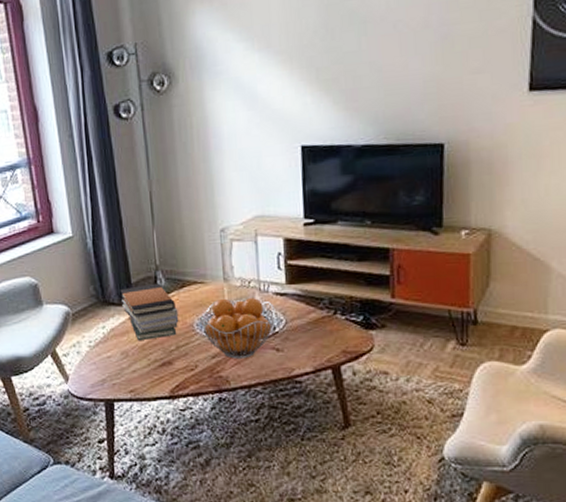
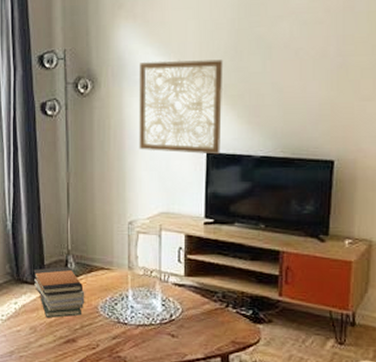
fruit basket: present [199,298,276,359] -> none [103,285,173,342]
wall art: none [220,40,317,149] -> present [139,59,223,155]

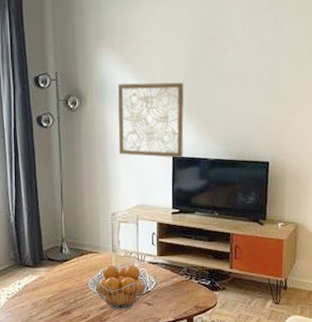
book stack: present [33,266,85,318] -> none [34,251,78,295]
fruit basket: none [103,285,173,342] -> present [92,265,149,310]

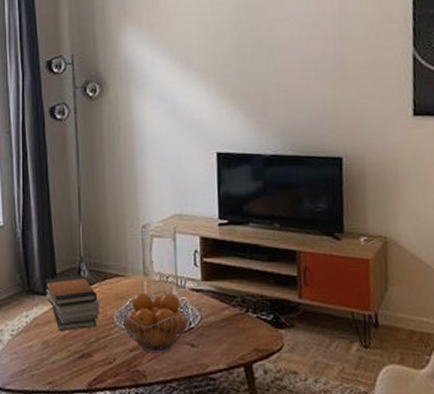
book stack: none [34,251,78,295] -> present [45,274,100,332]
wall art: present [117,82,184,158] -> none [146,61,231,155]

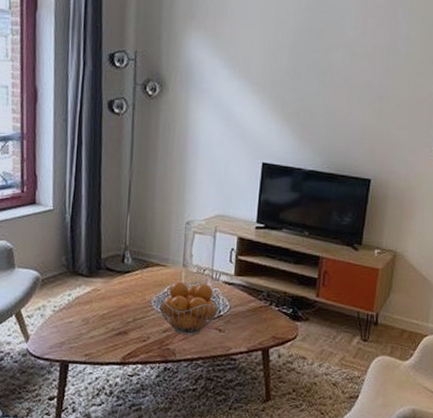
book stack: present [45,274,100,332] -> none [89,261,140,311]

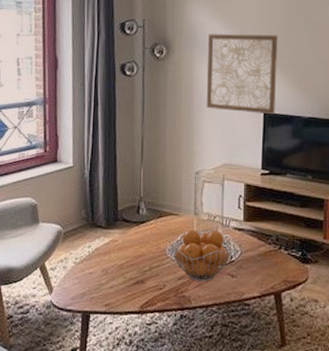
wall art: none [200,73,283,165] -> present [206,33,278,115]

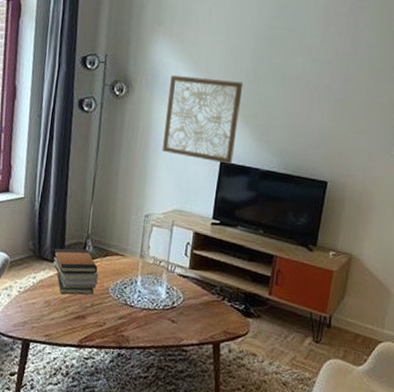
book stack: none [107,212,155,261] -> present [53,248,99,295]
fruit basket: present [171,229,234,282] -> none [114,271,177,324]

